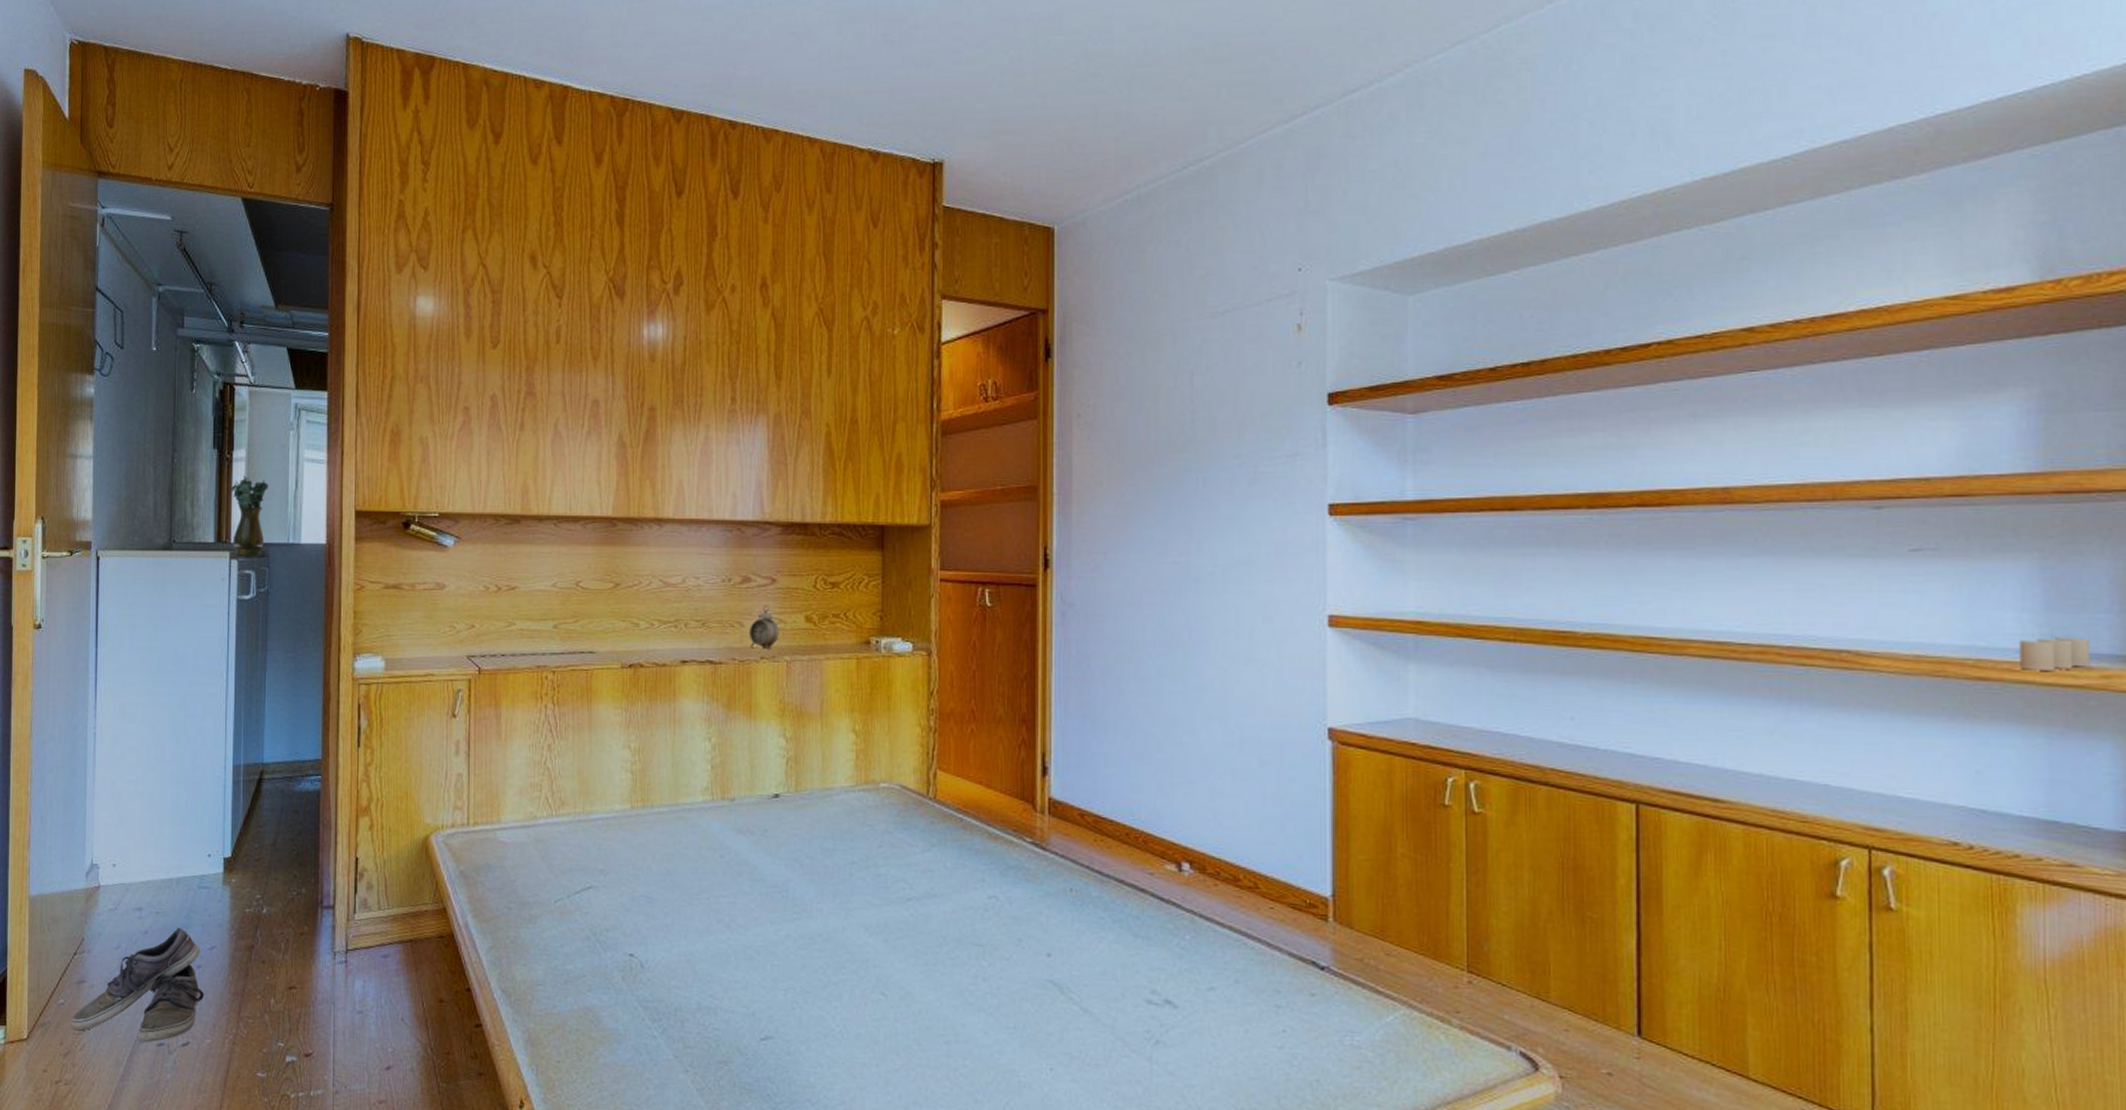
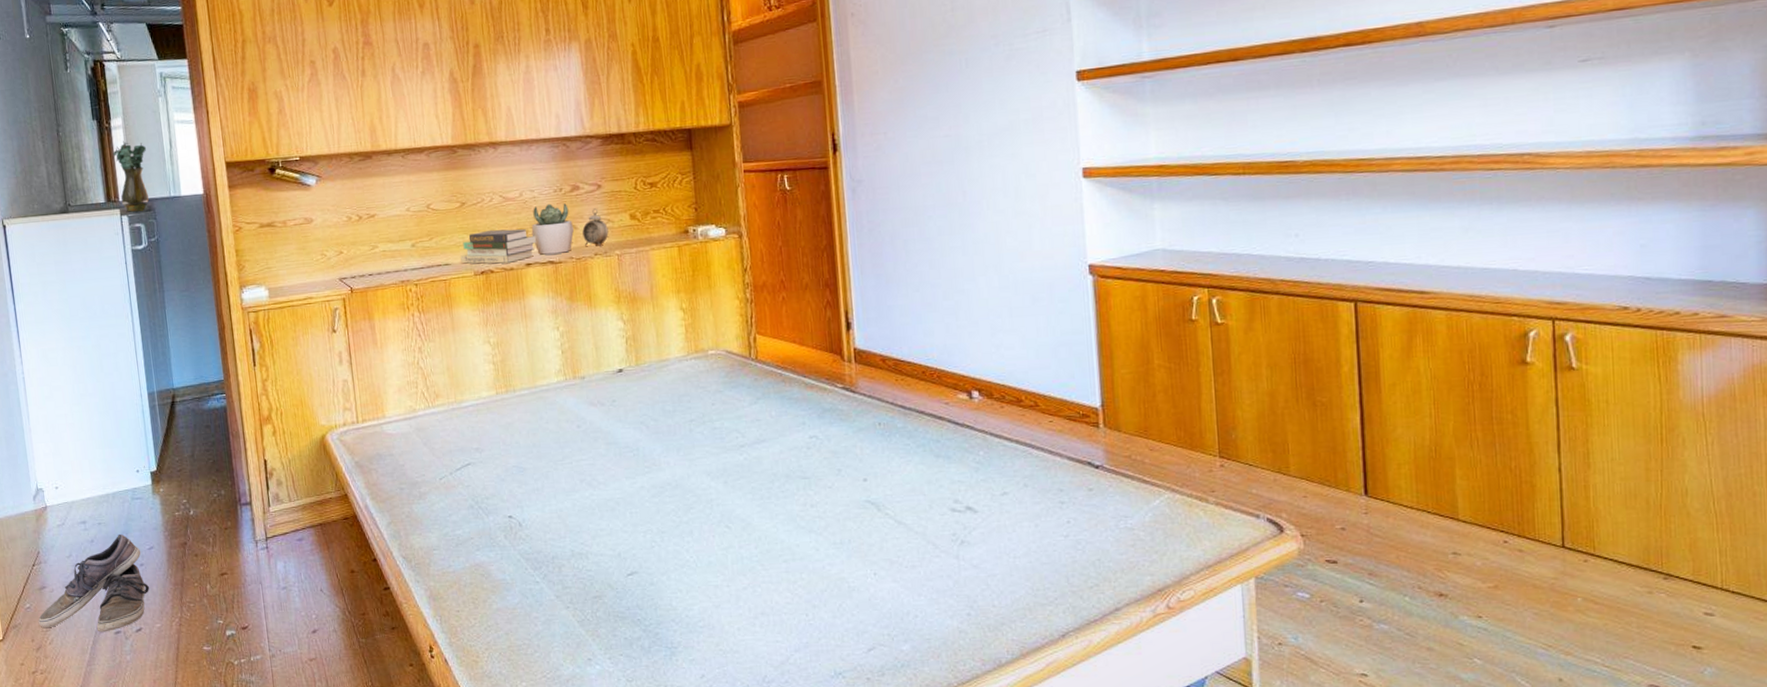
books: none [608,617,695,658] -> present [460,229,536,264]
succulent plant: none [691,594,739,653] -> present [531,203,574,255]
candle: present [2019,637,2090,671] -> none [1675,122,1736,155]

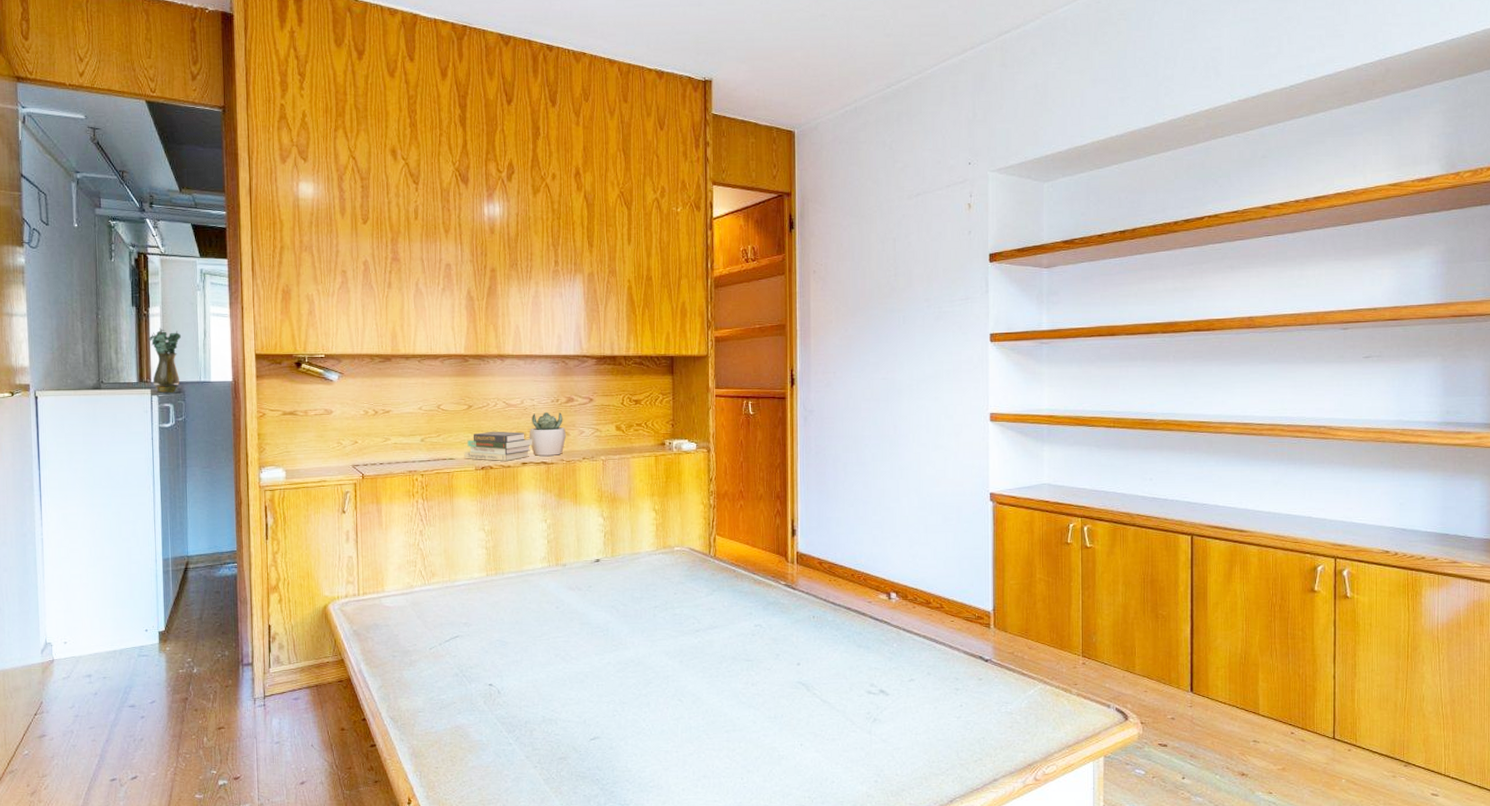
shoe: present [38,533,149,632] -> none [35,687,148,779]
alarm clock: present [582,208,609,246] -> none [574,419,596,451]

